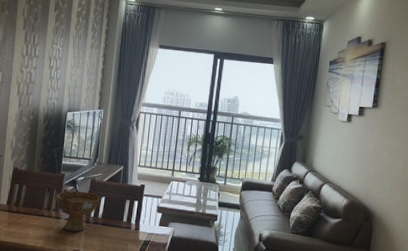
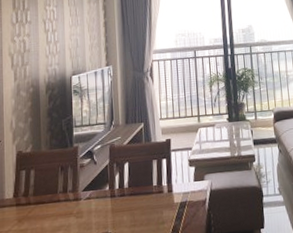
bowl: present [56,189,100,232] -> none [72,158,124,212]

